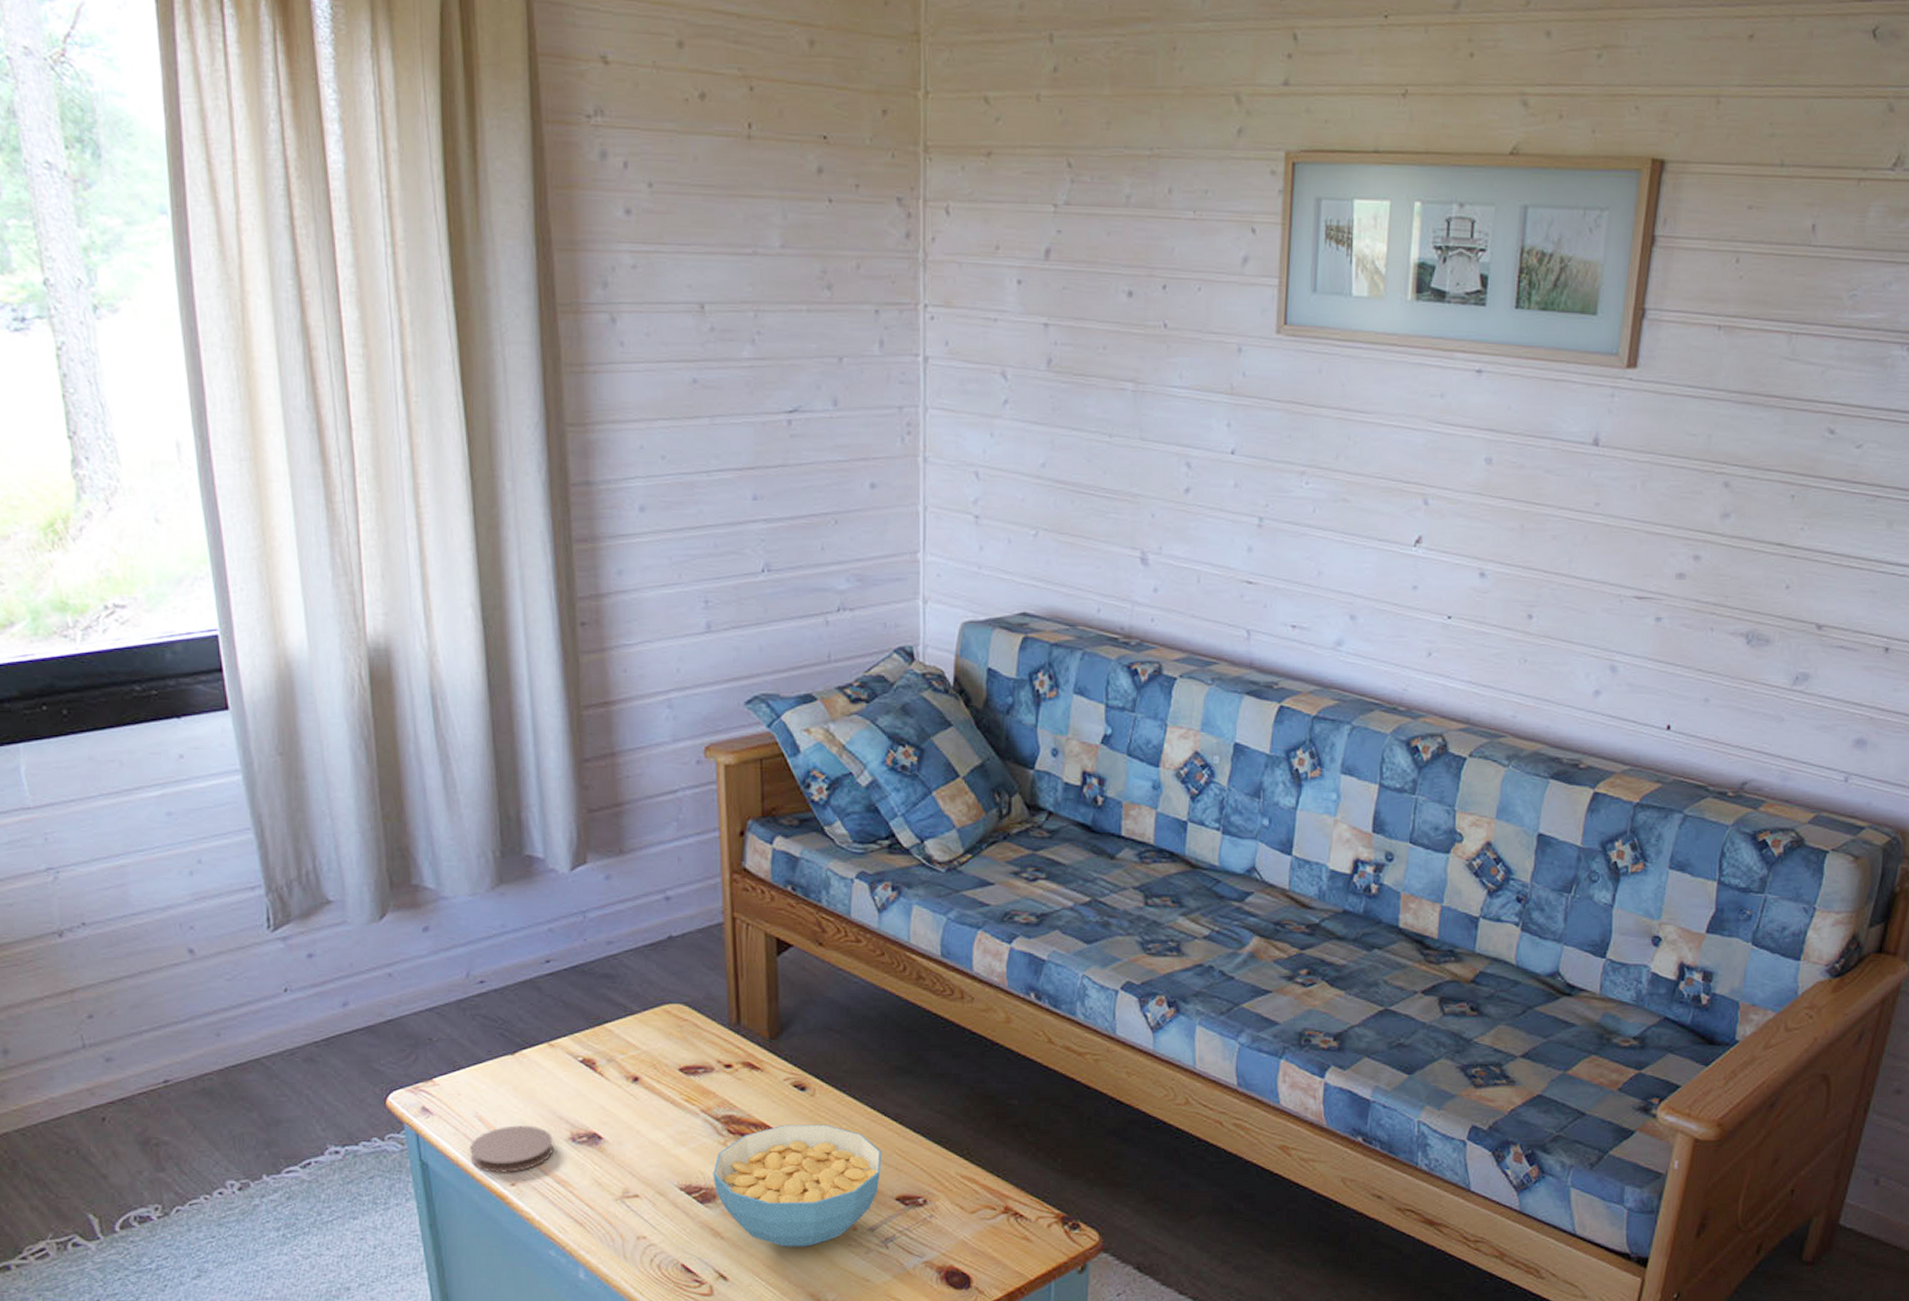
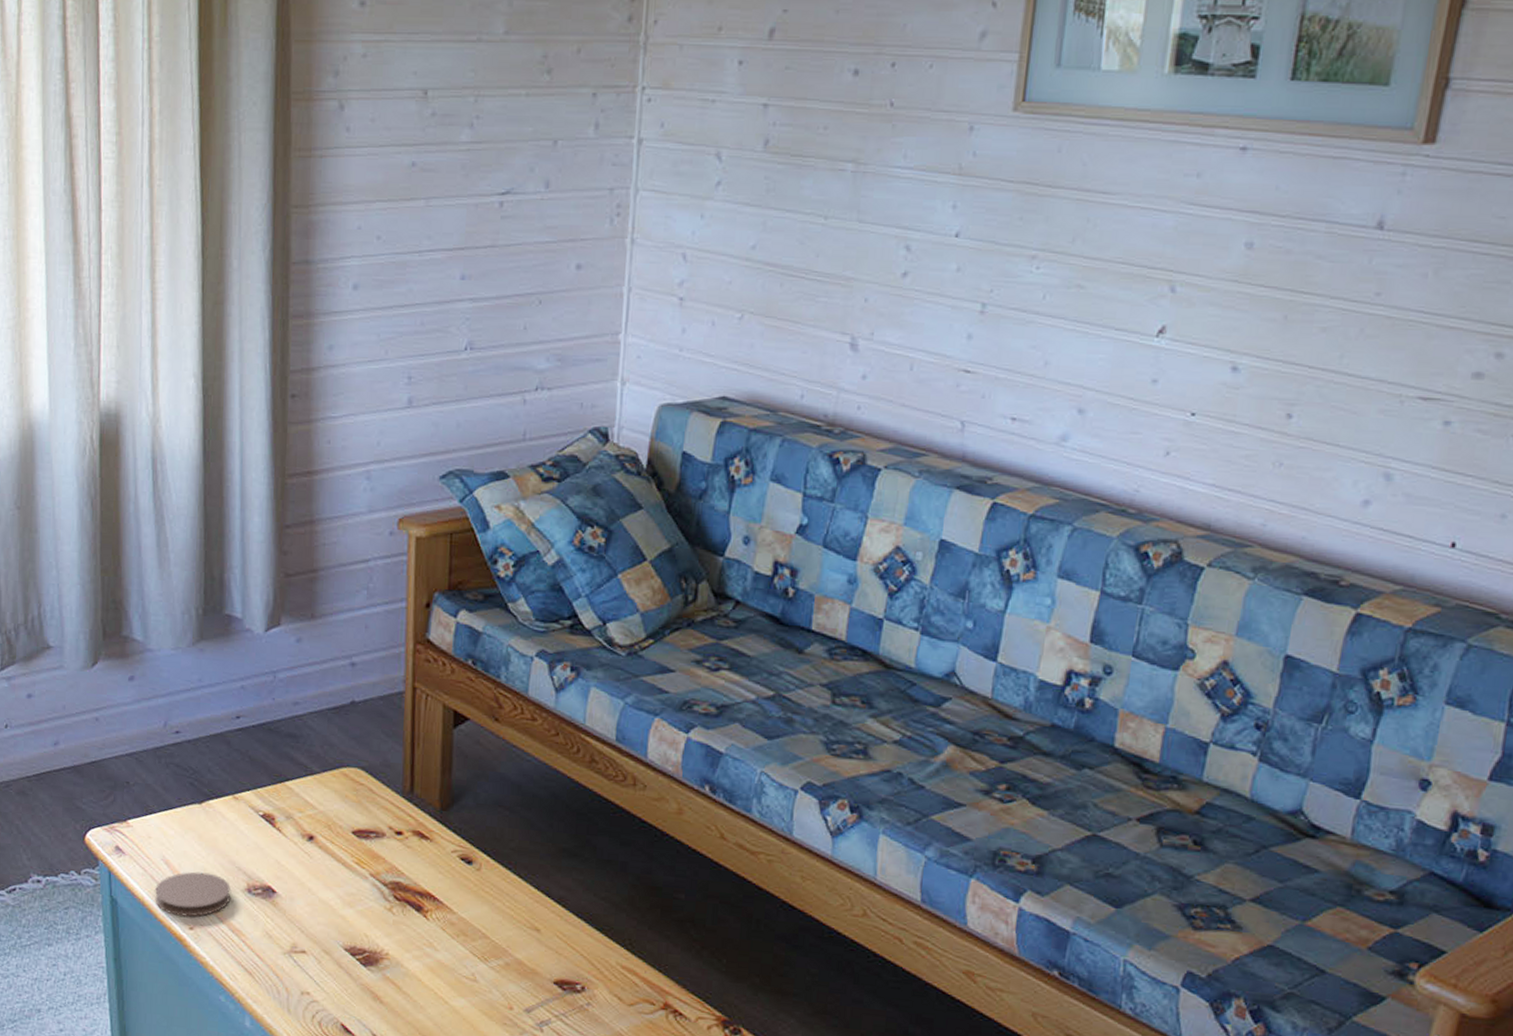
cereal bowl: present [713,1124,882,1247] -> none [376,896,543,1021]

